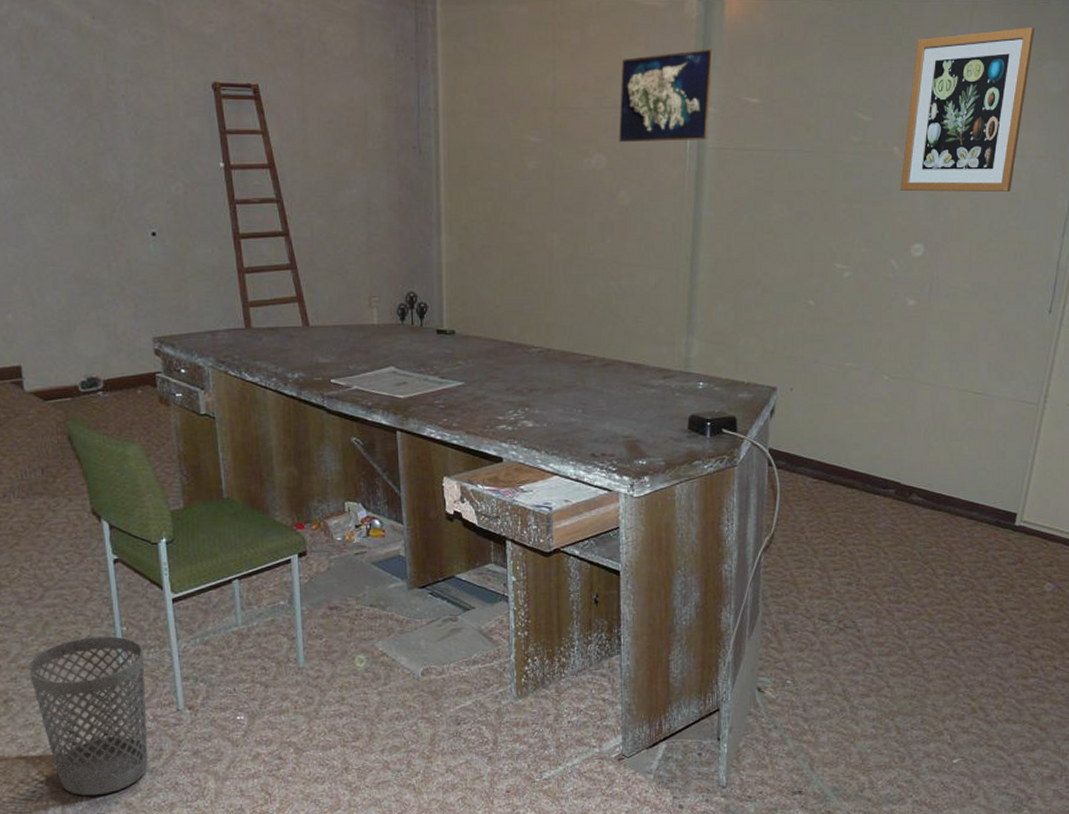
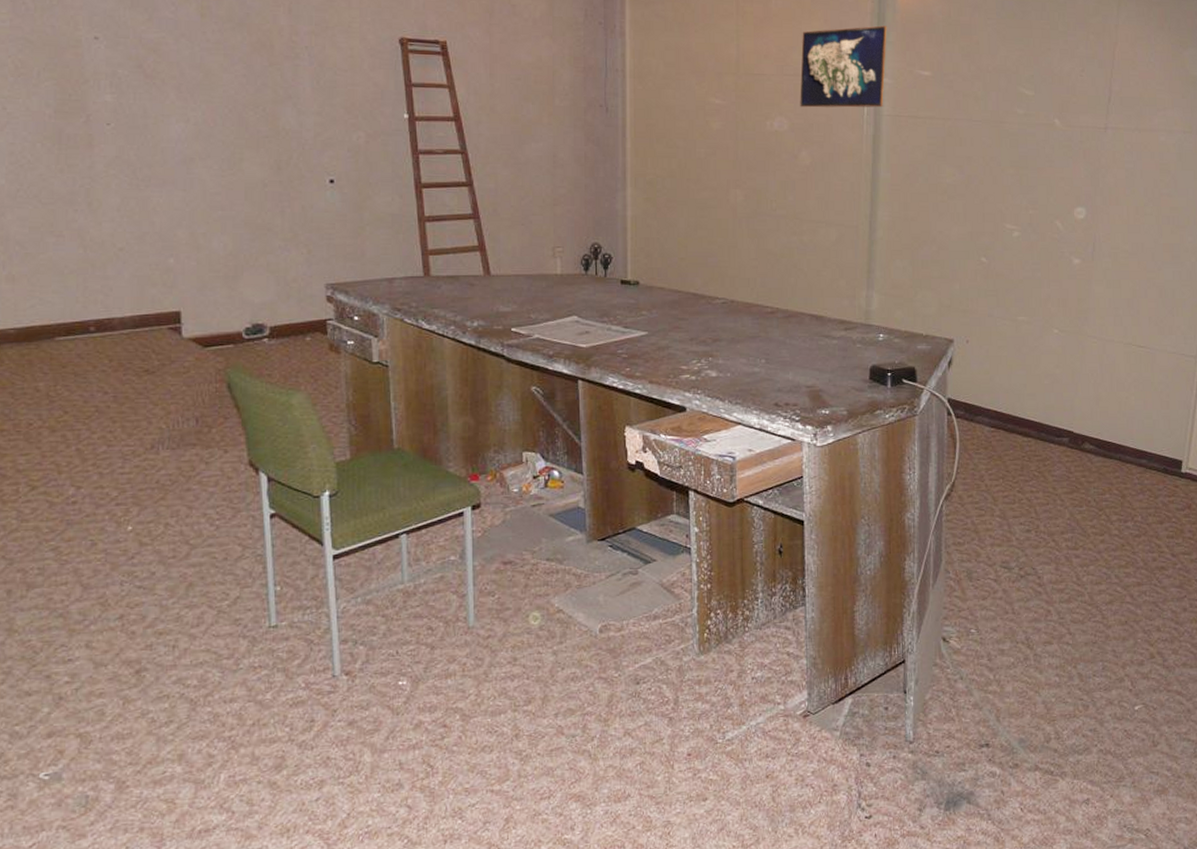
wastebasket: present [28,636,148,796] -> none [166,597,299,776]
wall art: present [900,27,1036,192] -> none [1062,18,1175,162]

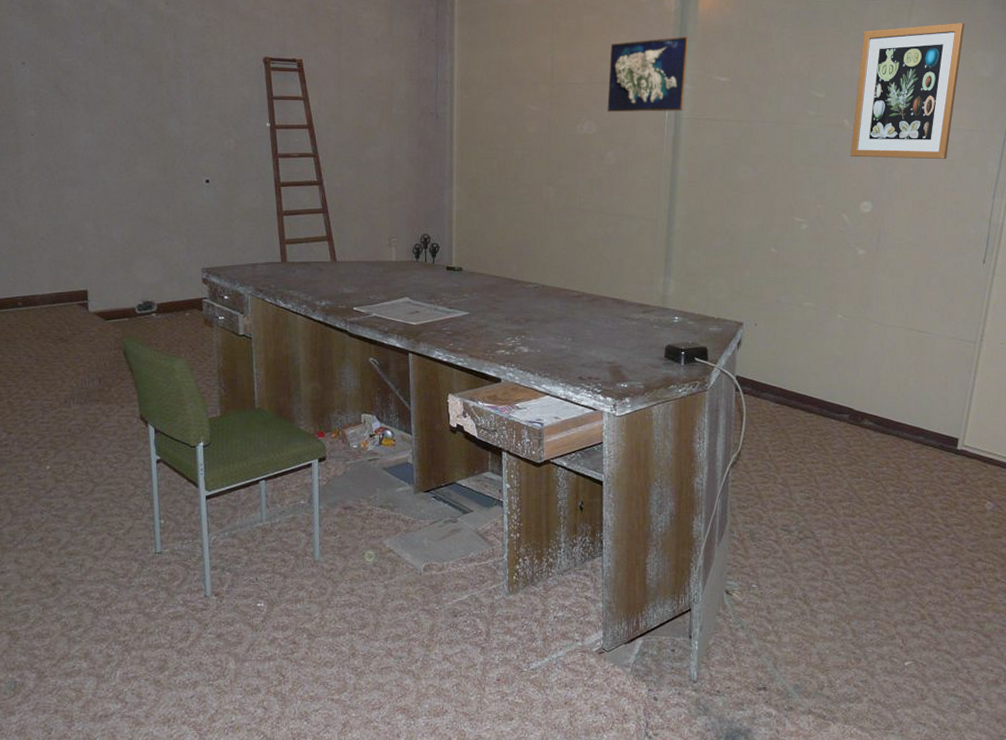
wall art: none [1062,18,1175,162] -> present [850,22,965,159]

